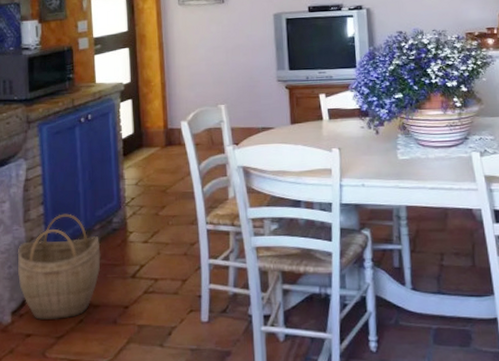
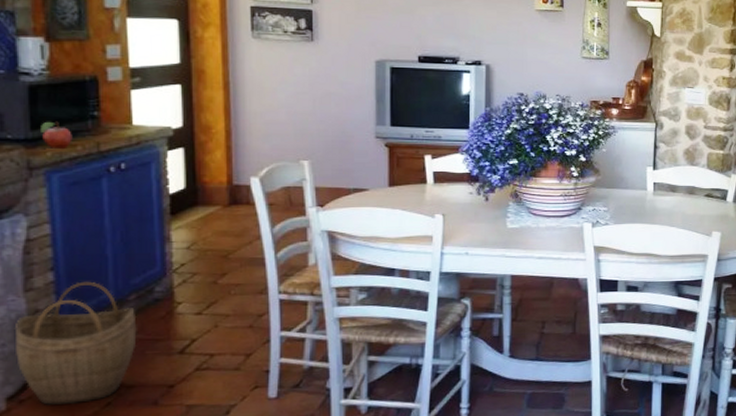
fruit: none [36,84,56,107] -> present [41,121,73,150]

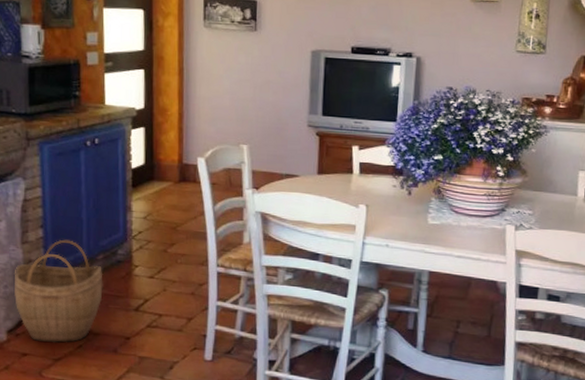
fruit: present [41,121,73,150] -> none [36,98,59,124]

